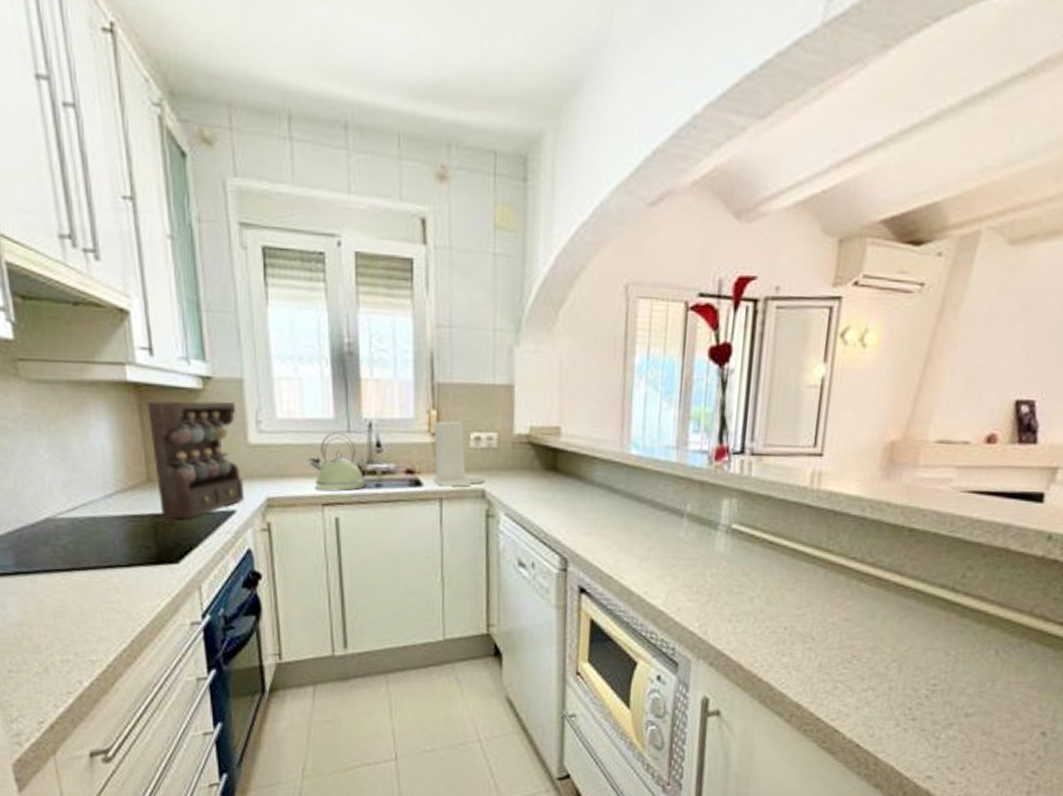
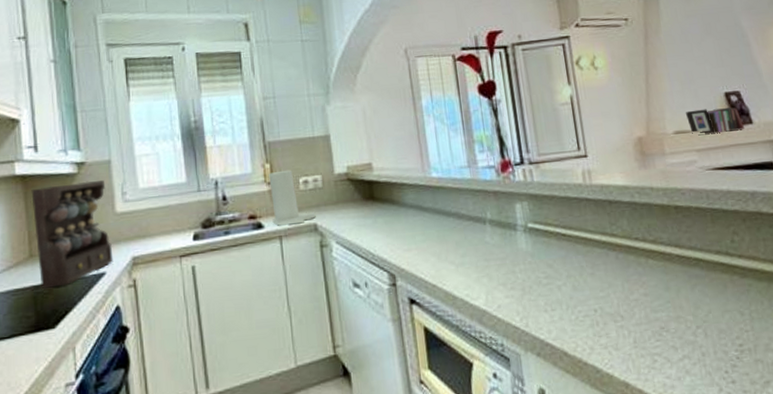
kettle: present [307,432,367,492] -> none [166,192,217,245]
picture frame: none [957,416,988,450] -> present [686,109,714,136]
books: none [984,419,1026,451] -> present [707,107,745,134]

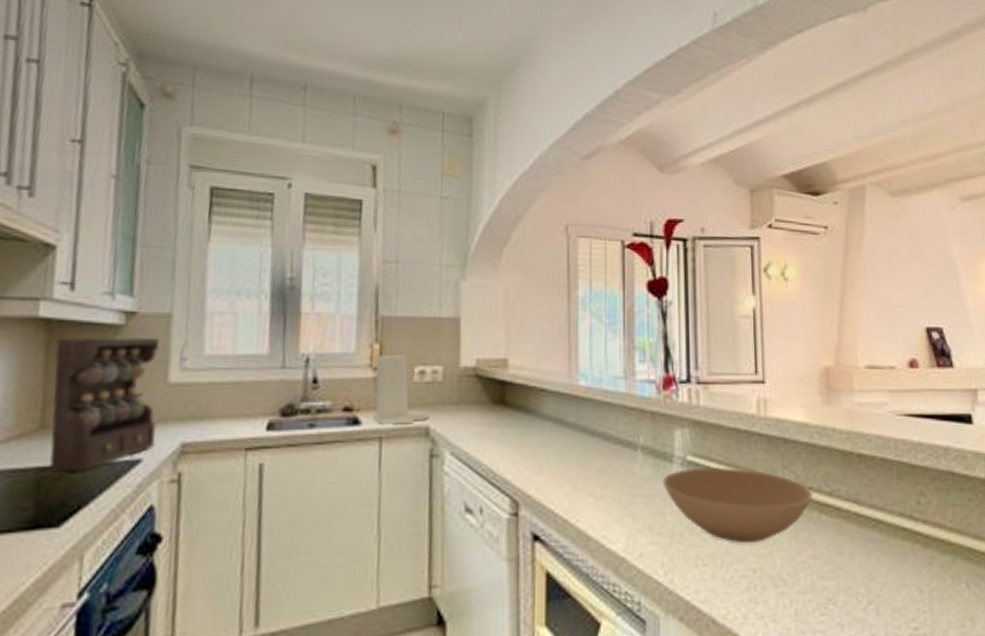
bowl: none [509,229,639,289] -> present [662,466,813,542]
picture frame: present [686,109,714,136] -> none [881,343,910,374]
books: present [707,107,745,134] -> none [904,345,945,374]

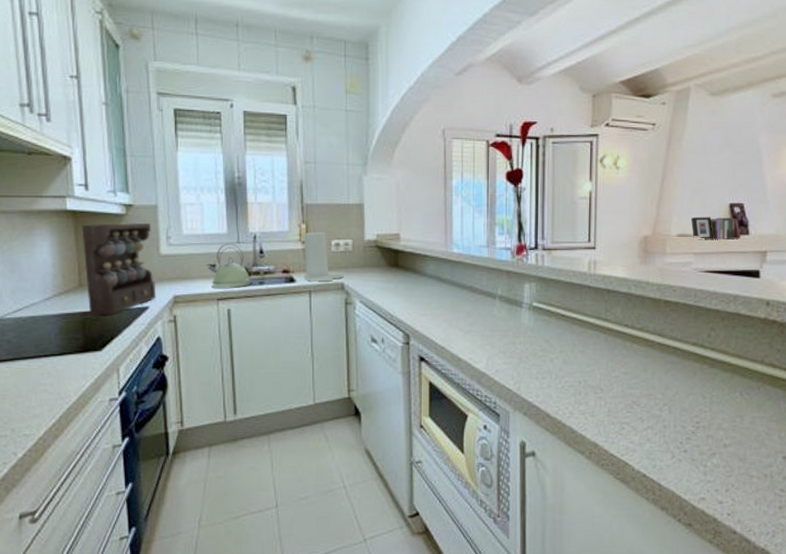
kettle: none [234,368,299,434] -> present [206,243,252,289]
bowl: present [662,466,813,542] -> none [514,310,627,363]
picture frame: none [881,343,910,374] -> present [691,216,713,240]
books: none [904,345,945,374] -> present [710,218,741,240]

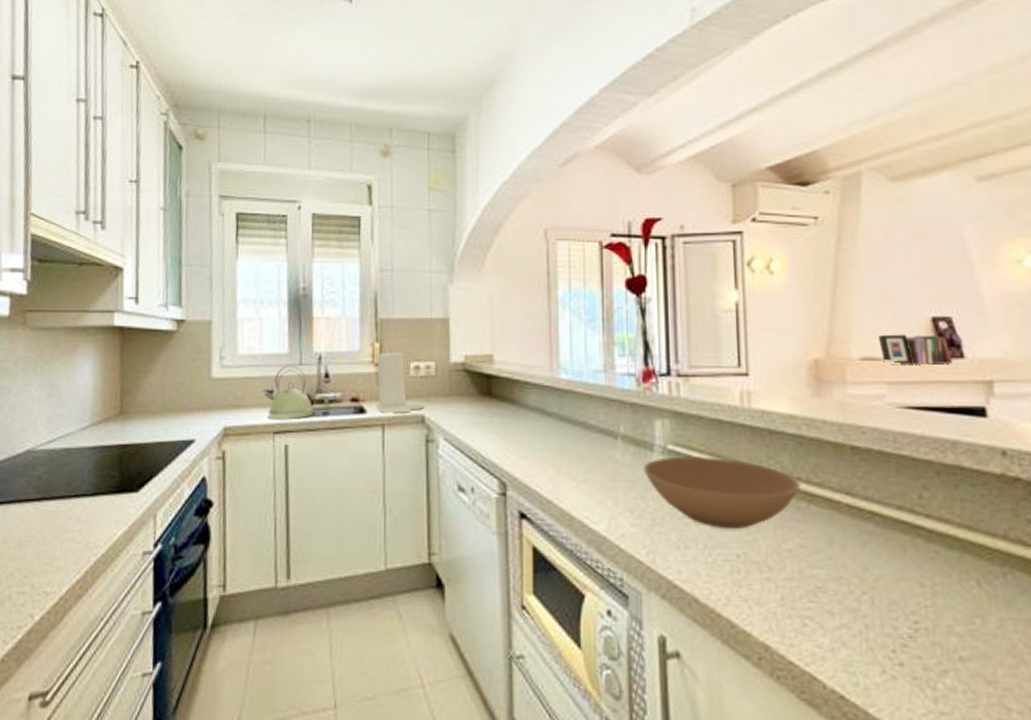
spice rack: present [81,222,156,315] -> none [127,340,204,449]
bowl: none [514,310,627,363] -> present [643,455,801,529]

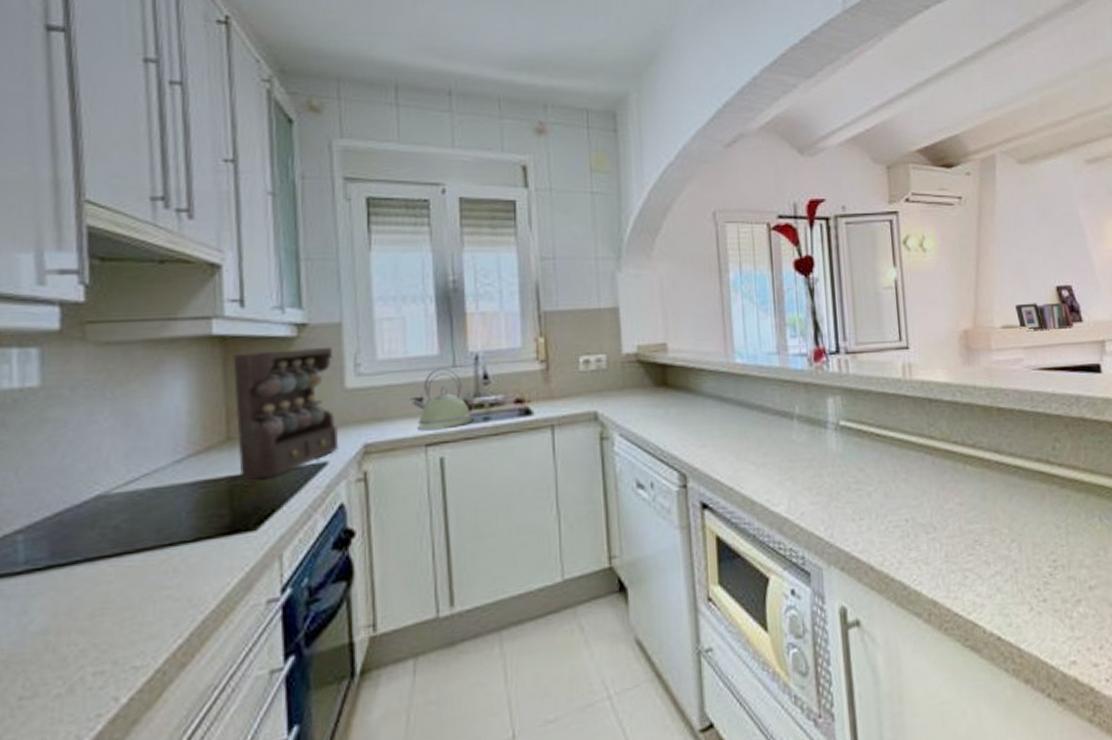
spice rack: none [127,340,204,449] -> present [233,346,339,480]
paper towel: present [376,352,424,414] -> none [542,346,597,414]
bowl: present [643,455,801,529] -> none [818,428,957,496]

